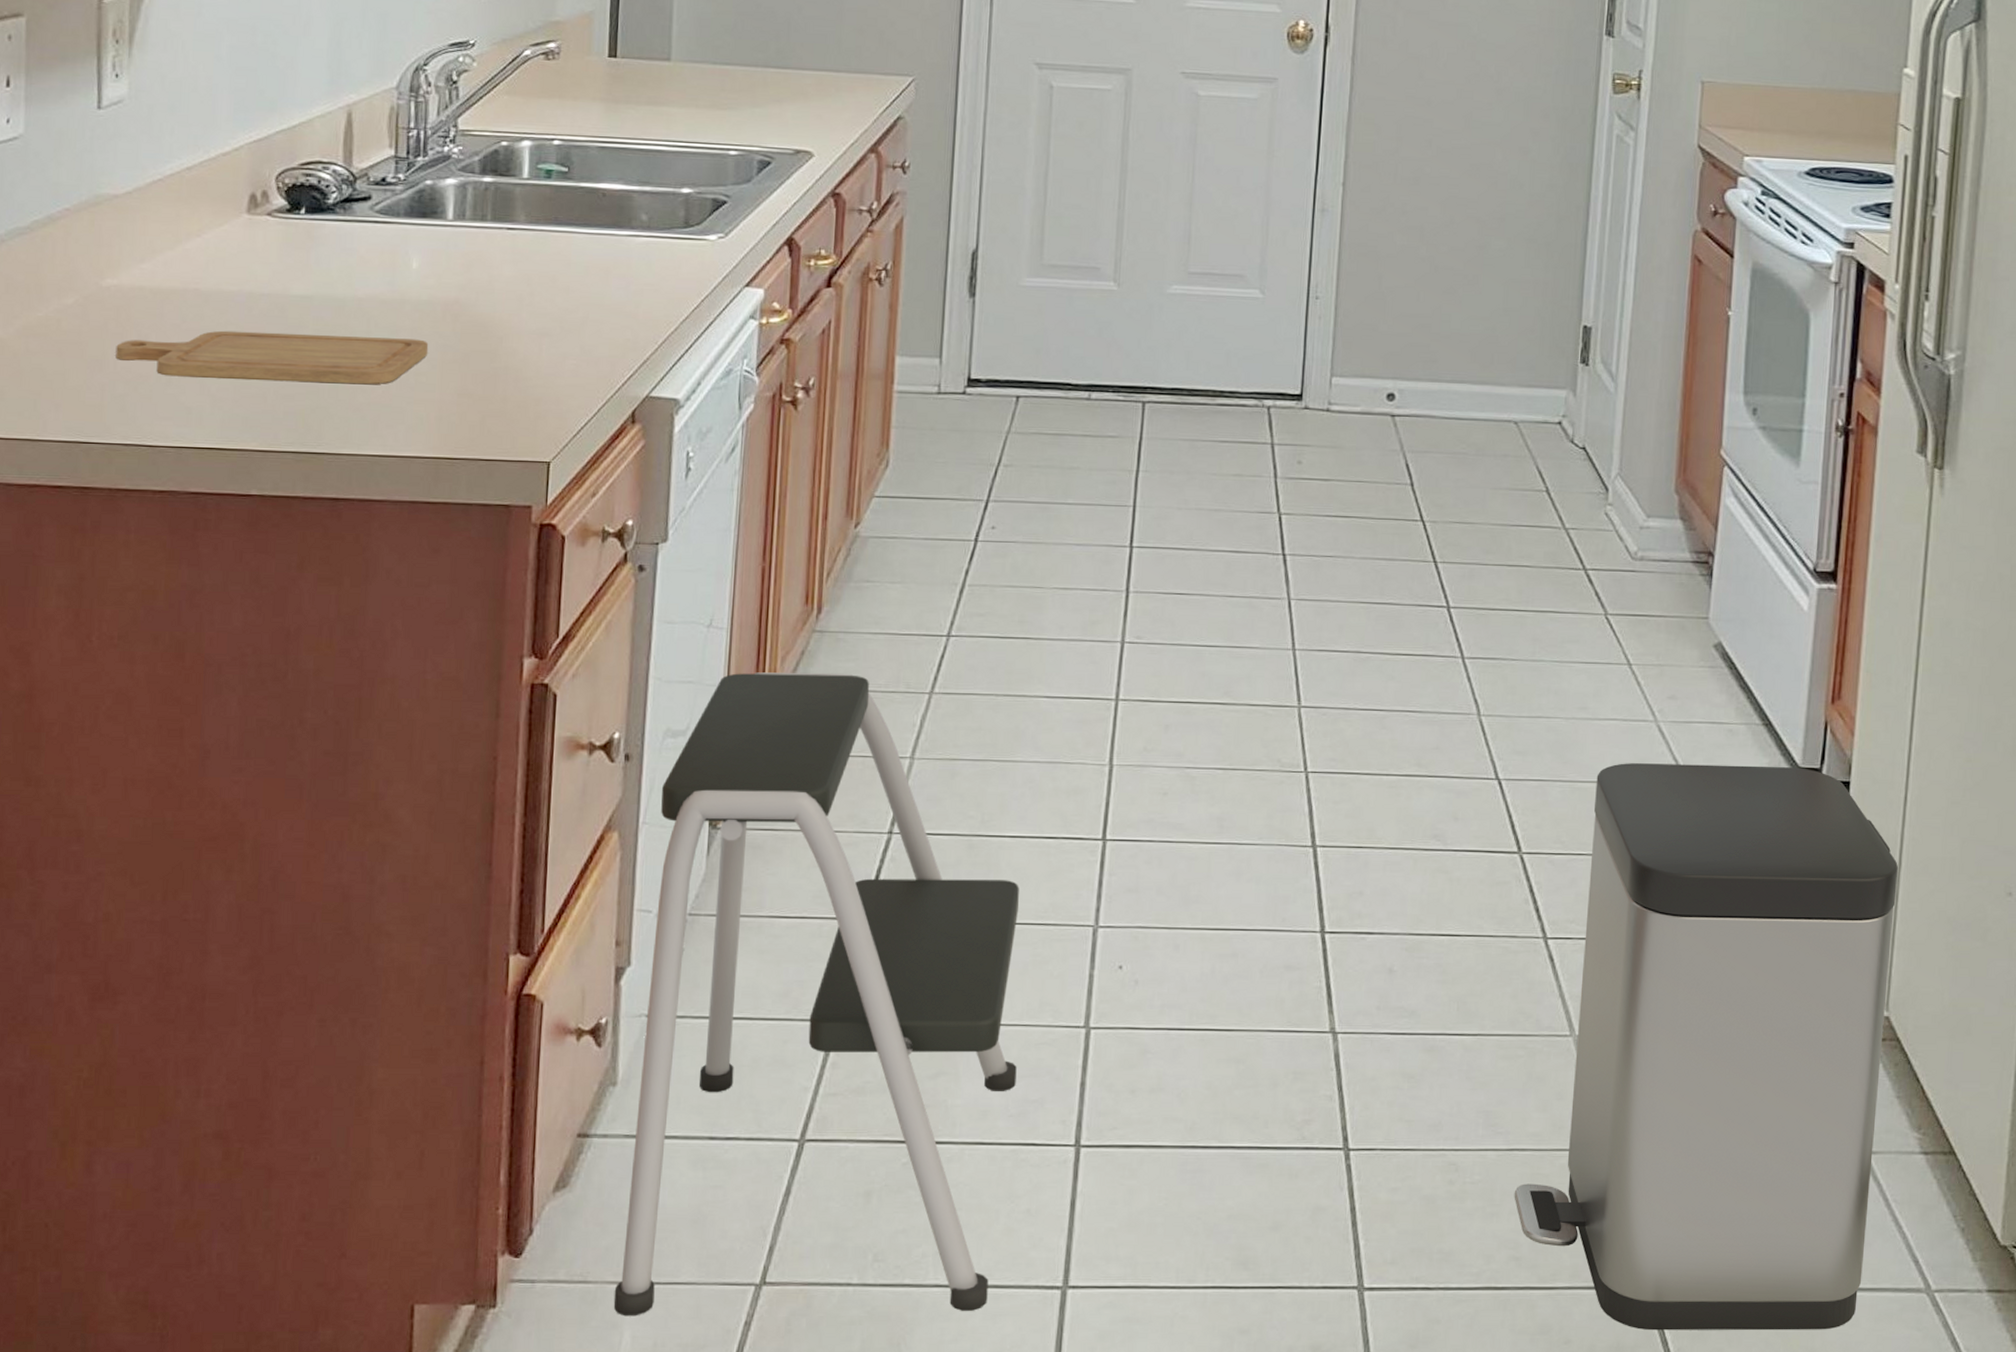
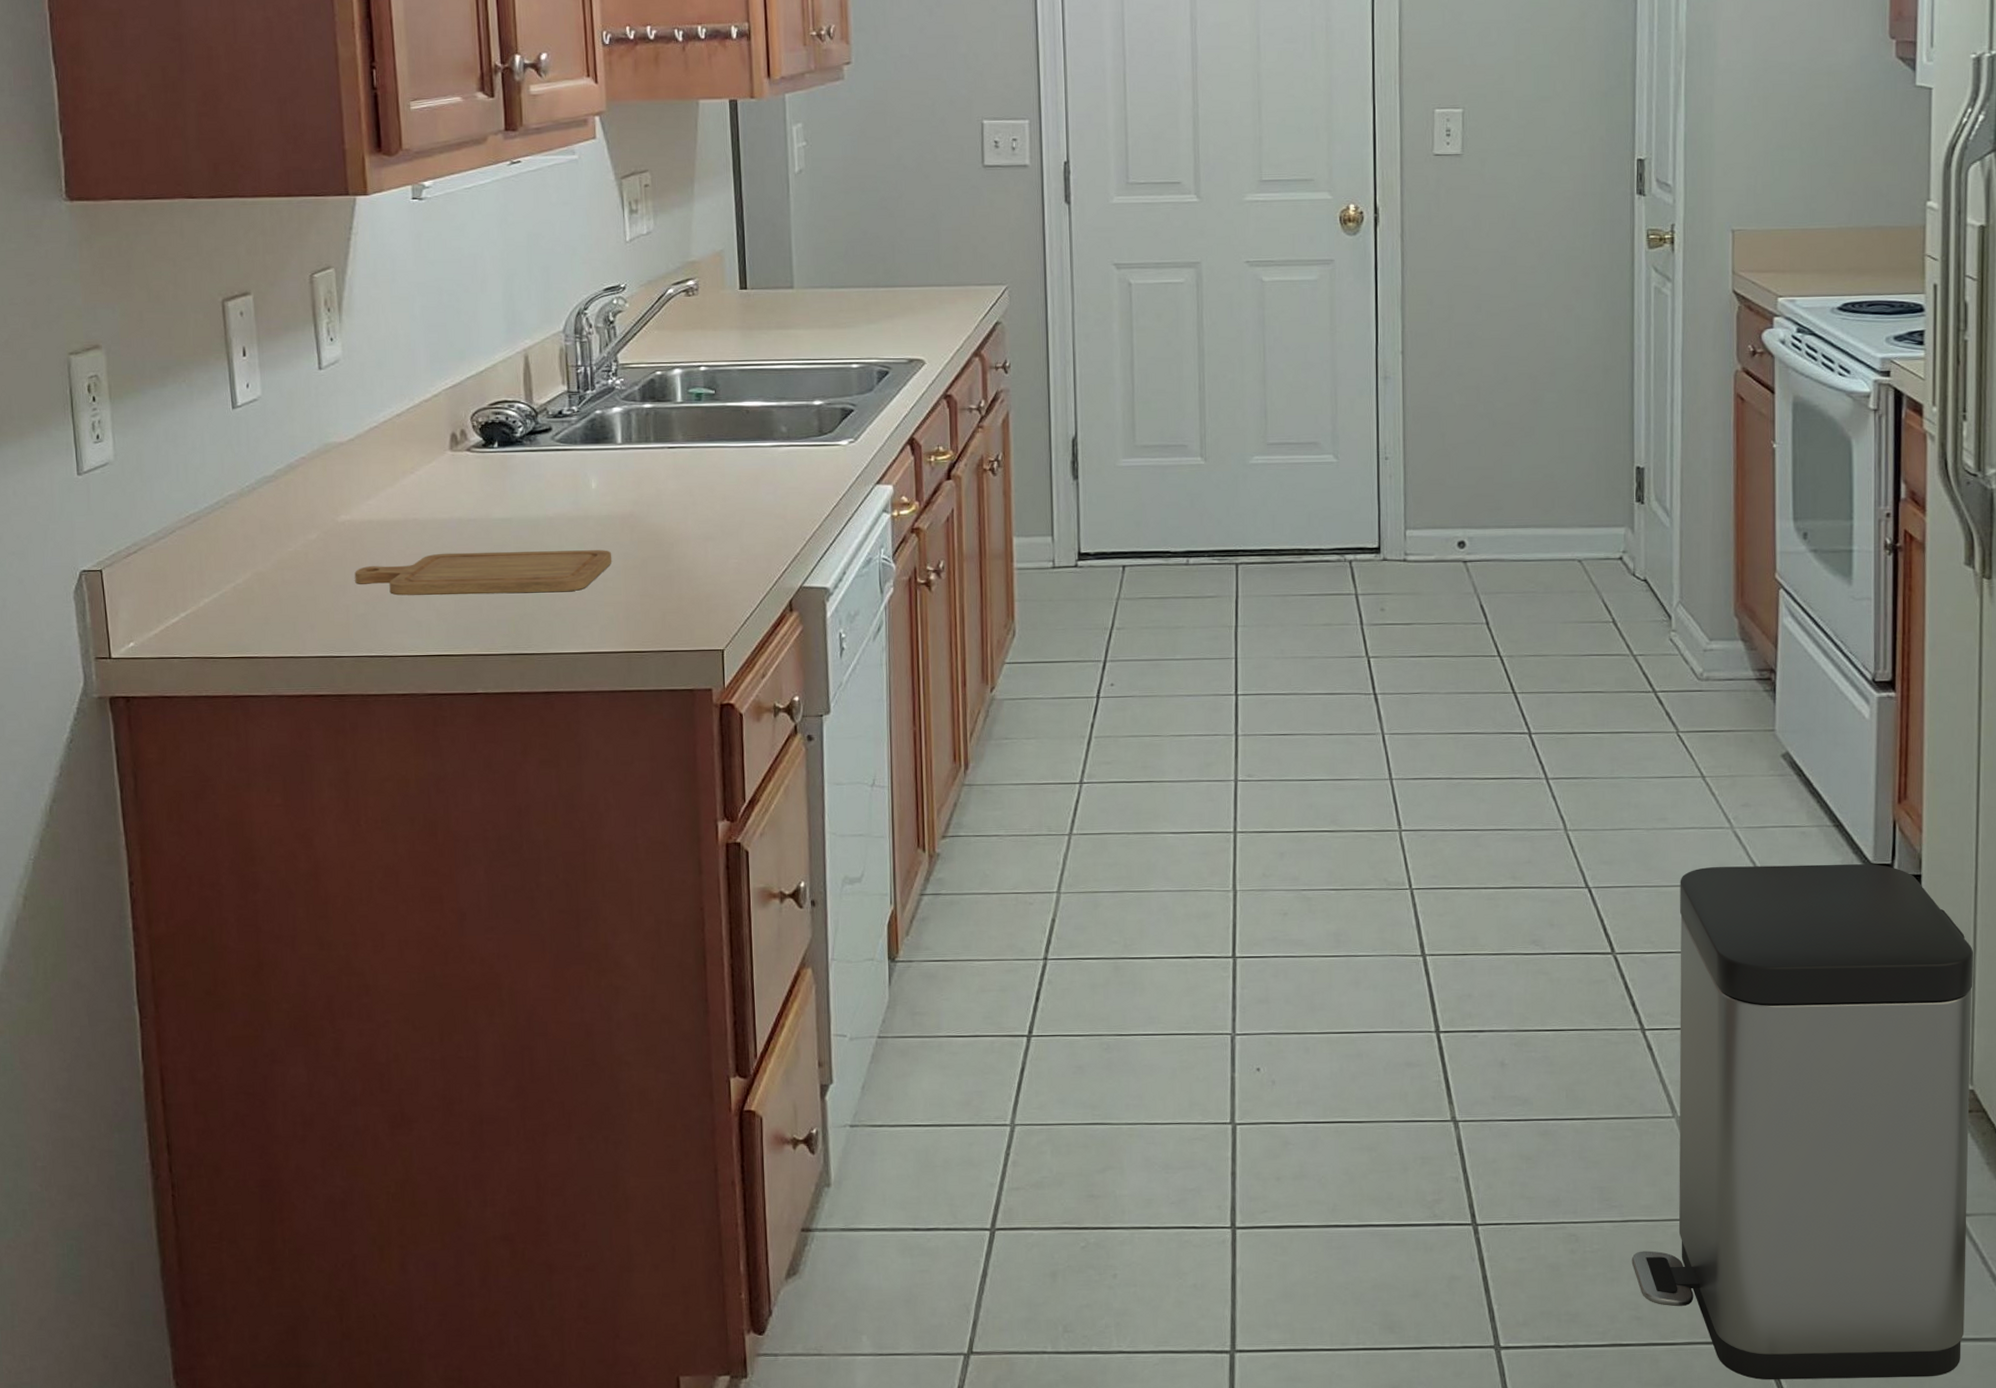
step stool: present [613,672,1019,1317] -> none [845,820,1174,1384]

